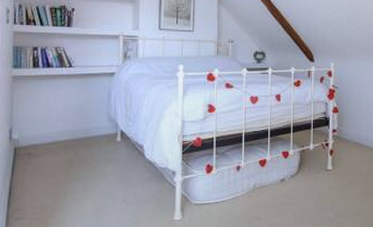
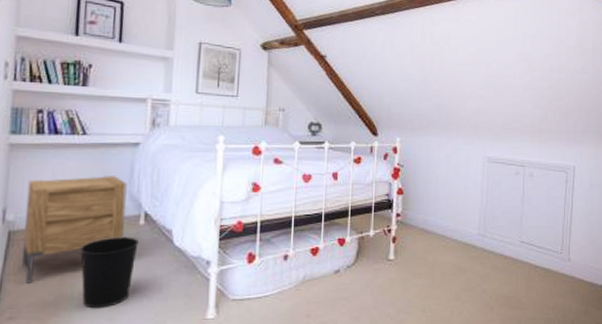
nightstand: none [26,100,106,190] -> present [22,174,127,283]
wastebasket: none [70,151,118,211] -> present [79,236,140,309]

